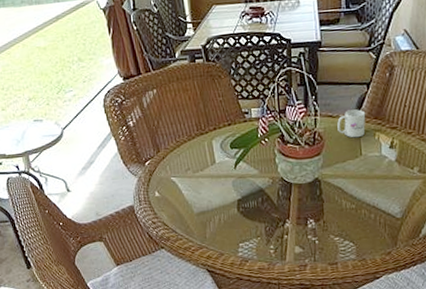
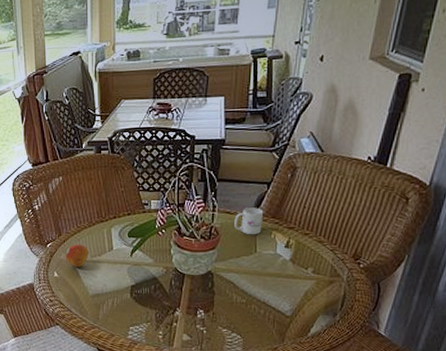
fruit: none [166,159,191,185] -> present [65,244,89,267]

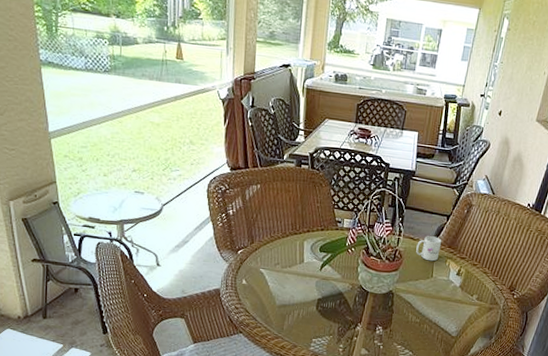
fruit: present [65,244,89,267] -> none [255,253,280,277]

